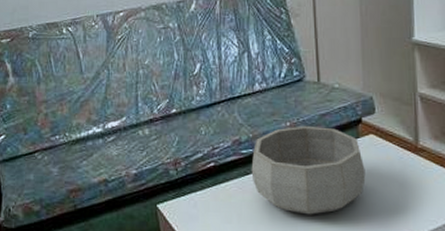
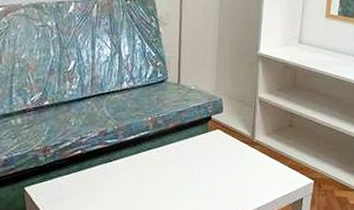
decorative bowl: present [251,125,366,215] -> none [114,120,210,196]

